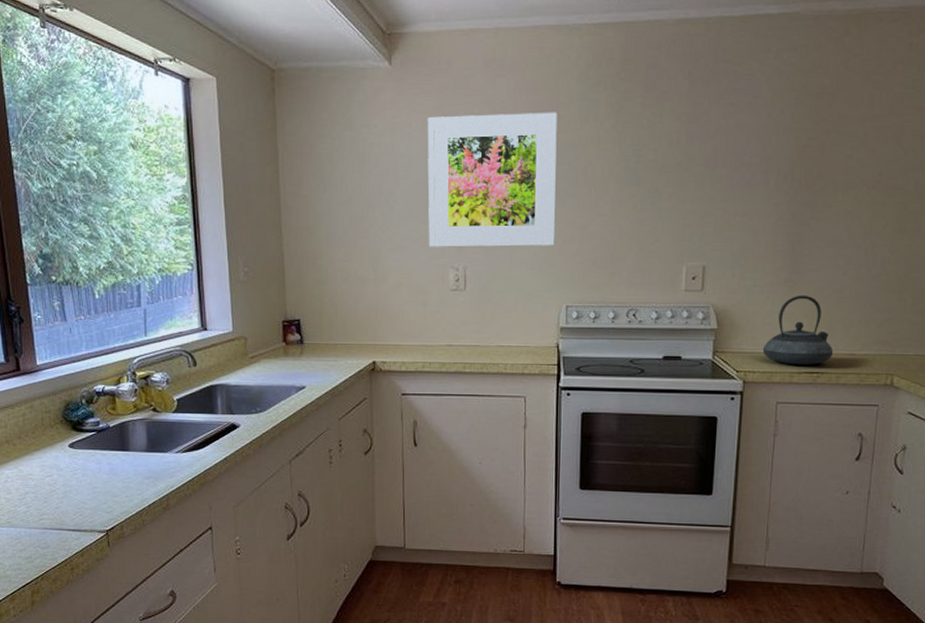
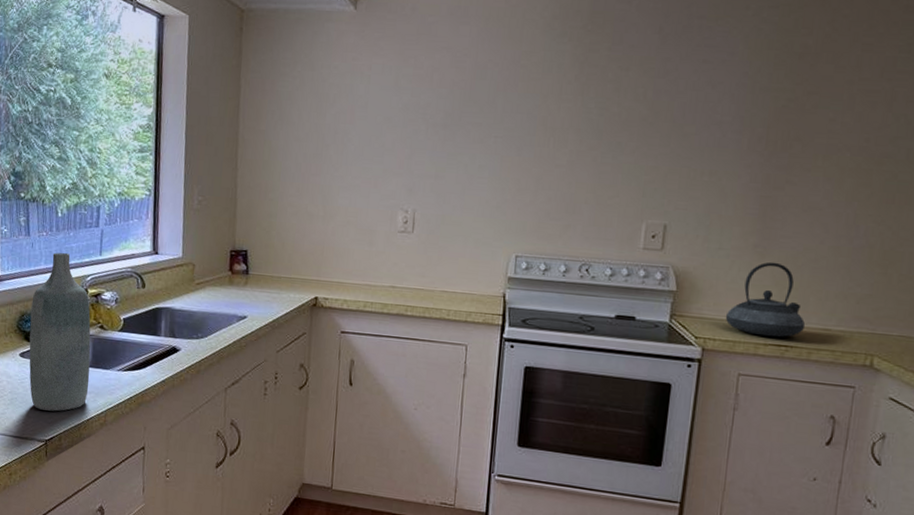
bottle: none [76,336,147,500] -> present [29,252,91,412]
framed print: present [427,112,557,247] -> none [380,60,520,194]

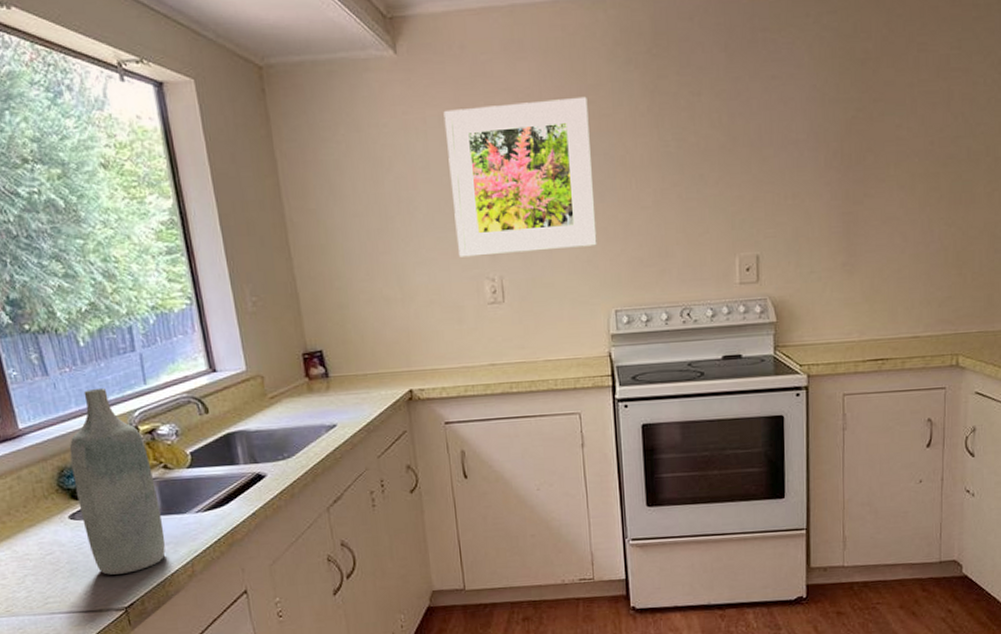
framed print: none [380,60,520,194] -> present [443,96,597,257]
teapot: present [725,261,806,337] -> none [824,278,897,354]

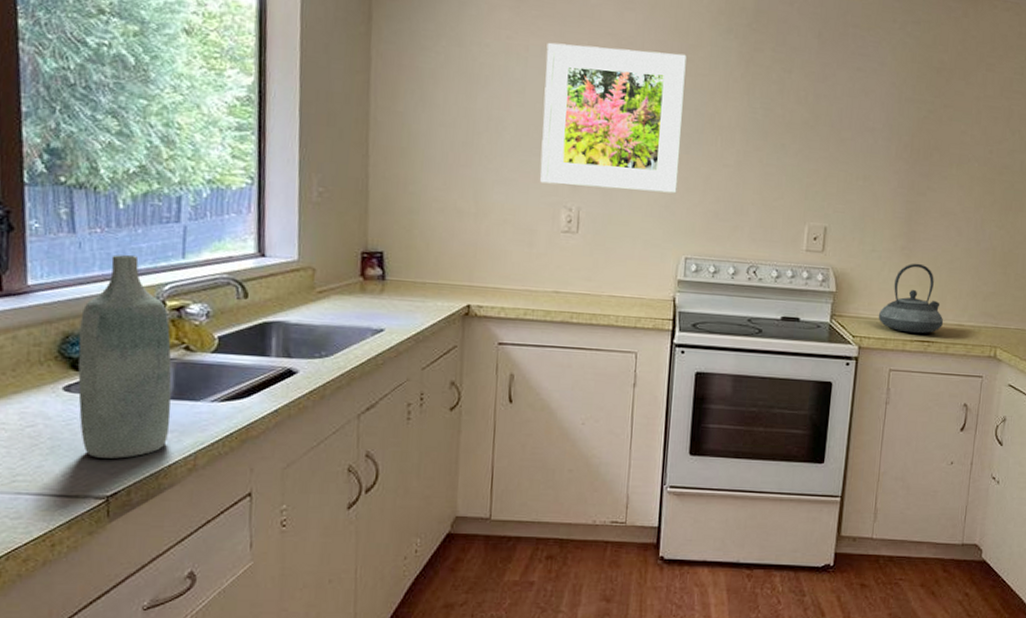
teapot: none [824,278,897,354] -> present [878,263,944,334]

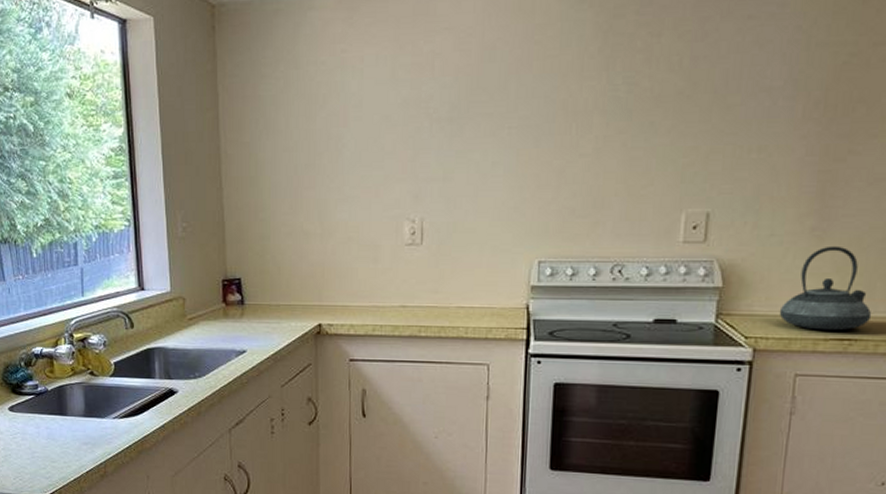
bottle: present [77,254,172,459] -> none [15,297,85,466]
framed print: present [540,42,687,194] -> none [381,36,533,197]

